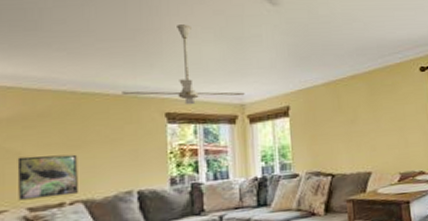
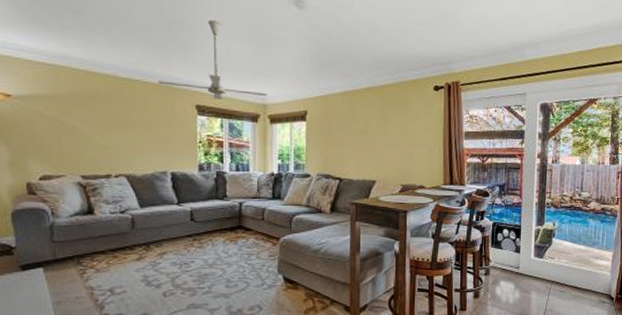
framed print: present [17,154,78,201] -> none [71,131,121,169]

